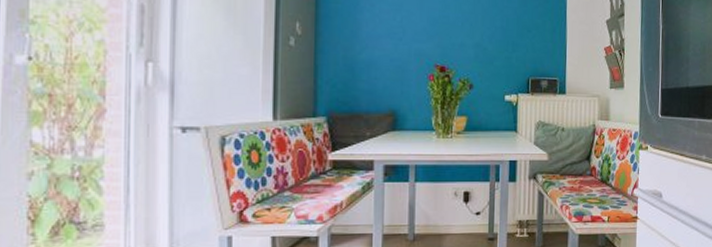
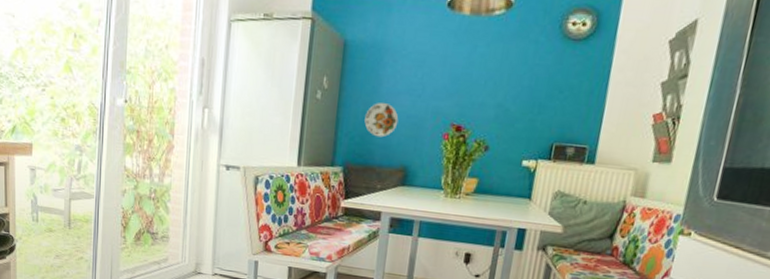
decorative plate: none [346,47,382,83] -> present [364,103,399,138]

